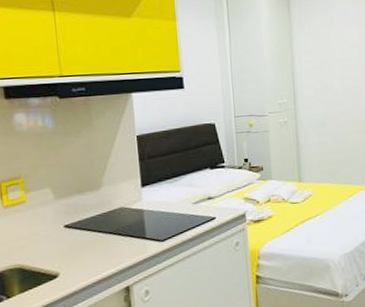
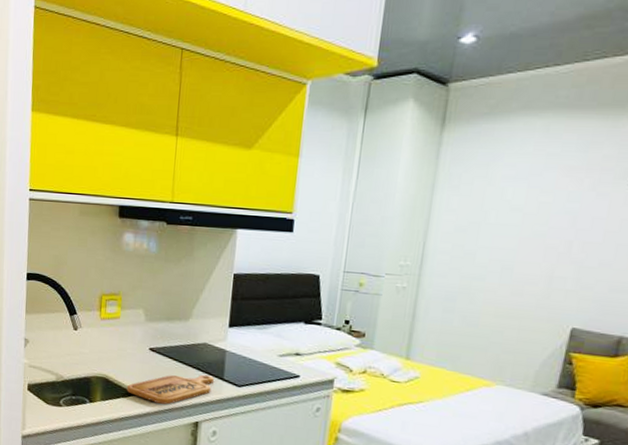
cutting board: none [46,237,137,280] -> present [126,374,214,405]

